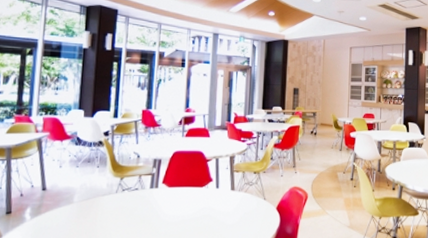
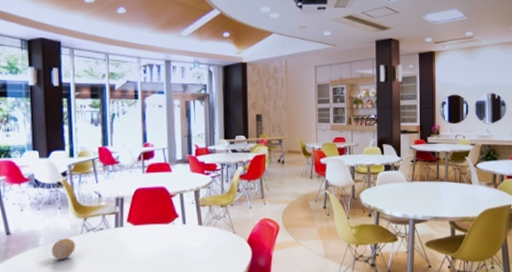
fruit: none [84,197,109,217] -> present [51,238,75,260]

